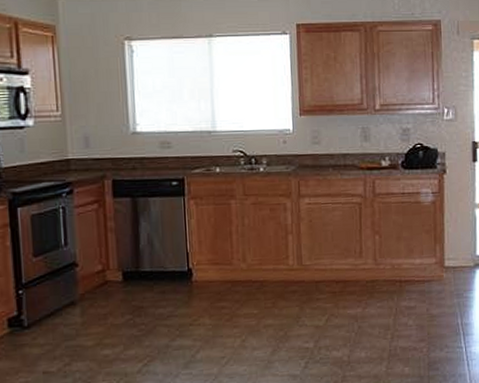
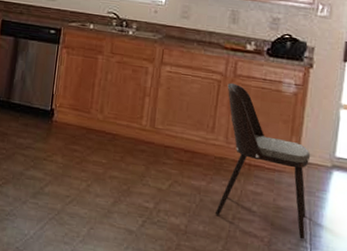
dining chair: none [368,202,459,341] -> present [216,82,311,240]

